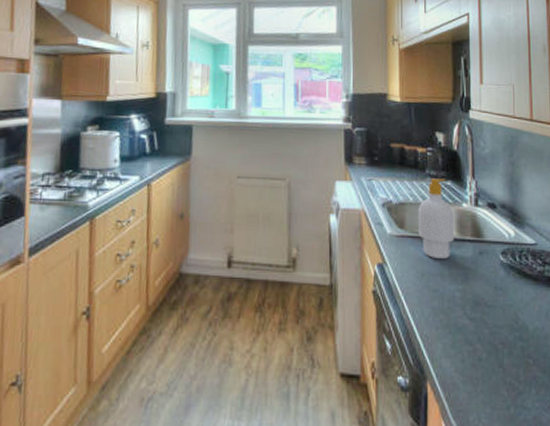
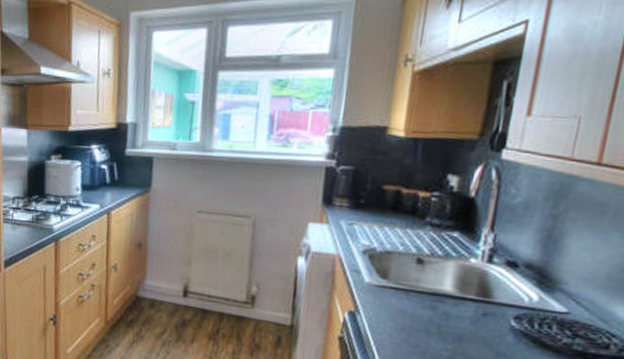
soap bottle: present [418,178,454,260] -> none [405,227,456,316]

